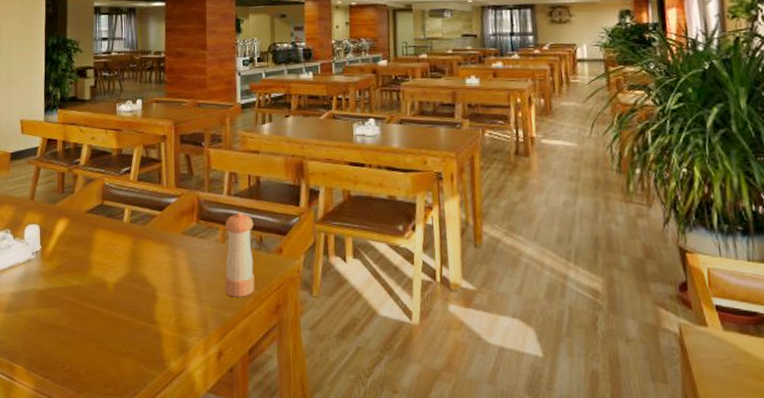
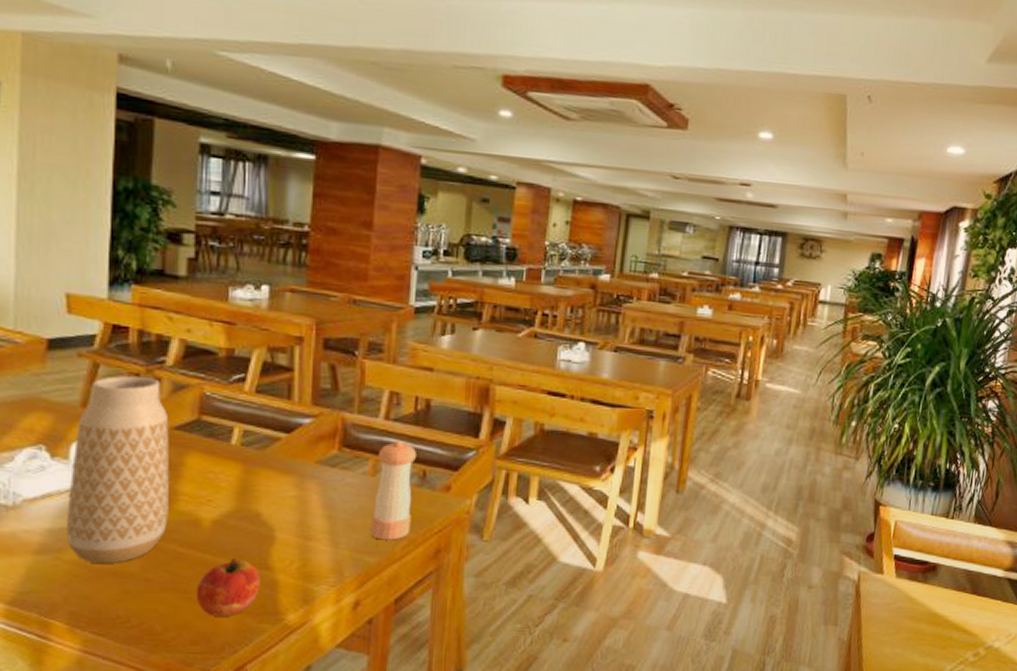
vase: none [23,174,86,320] -> present [67,375,169,565]
apple: none [106,314,149,364] -> present [196,559,260,617]

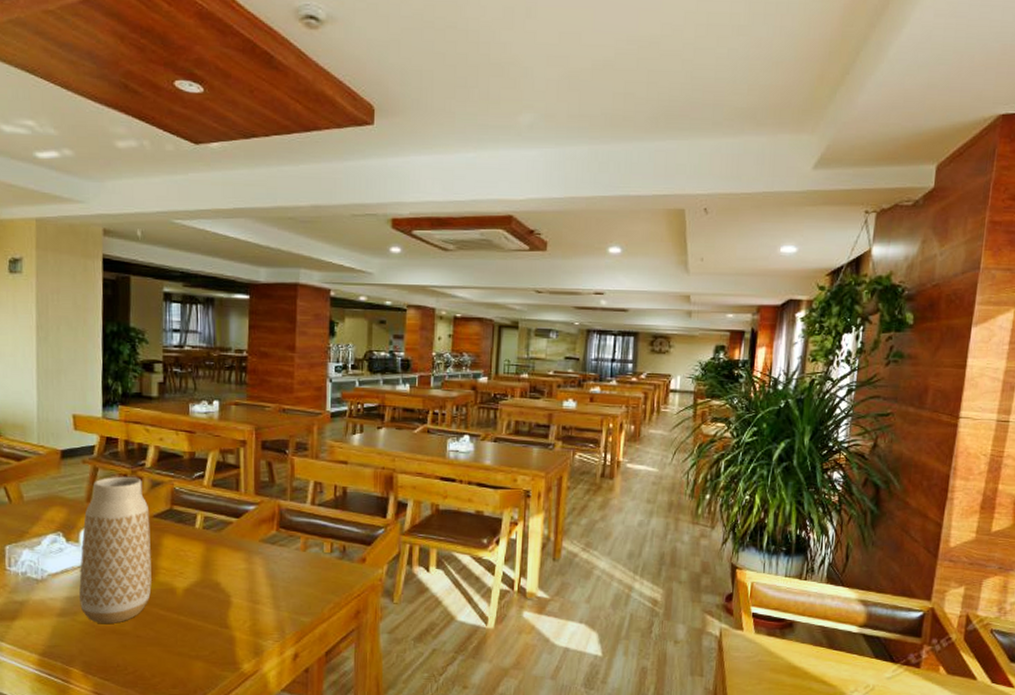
apple: present [196,559,260,617] -> none [174,619,221,666]
pepper shaker: present [371,441,416,540] -> none [304,522,337,604]

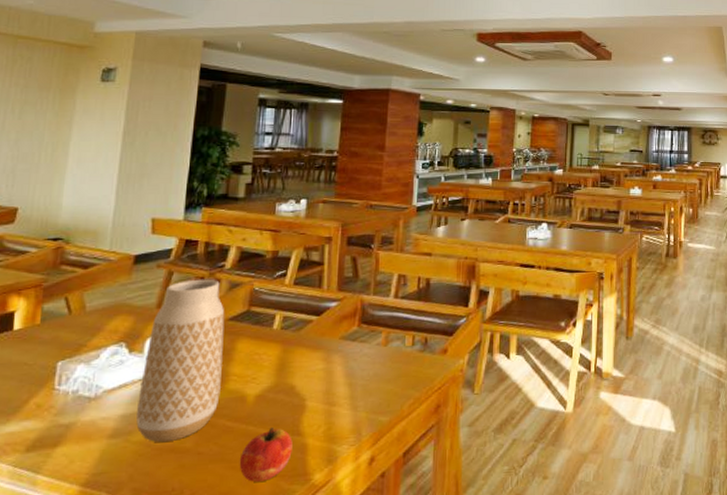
apple: none [174,619,221,666] -> present [239,428,293,482]

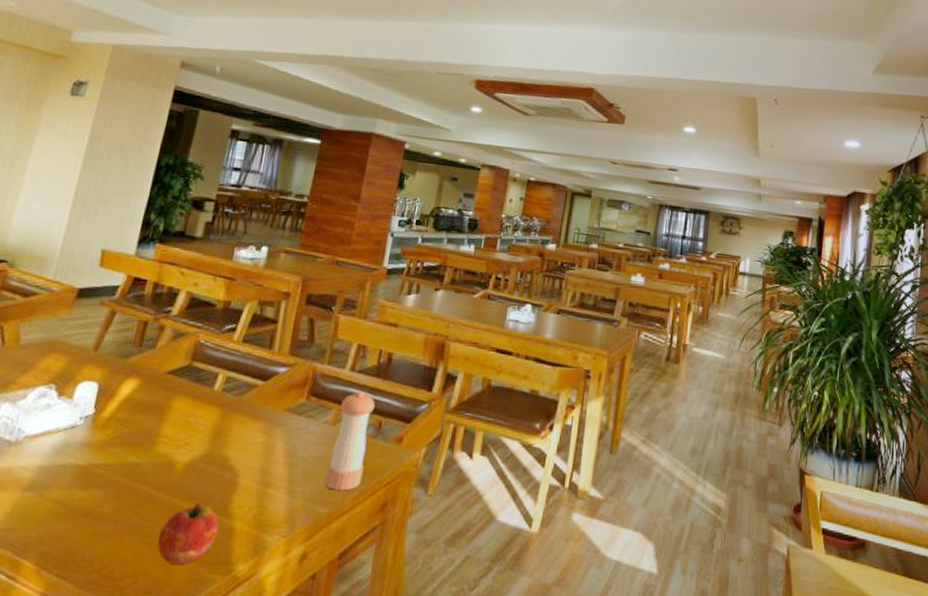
vase: present [136,279,225,443] -> none [54,322,165,504]
pepper shaker: none [384,315,419,401] -> present [325,392,375,491]

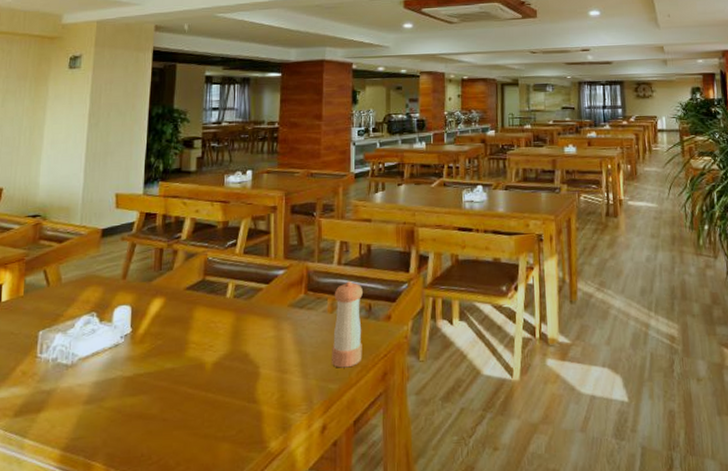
apple: present [157,503,219,565] -> none [200,395,249,449]

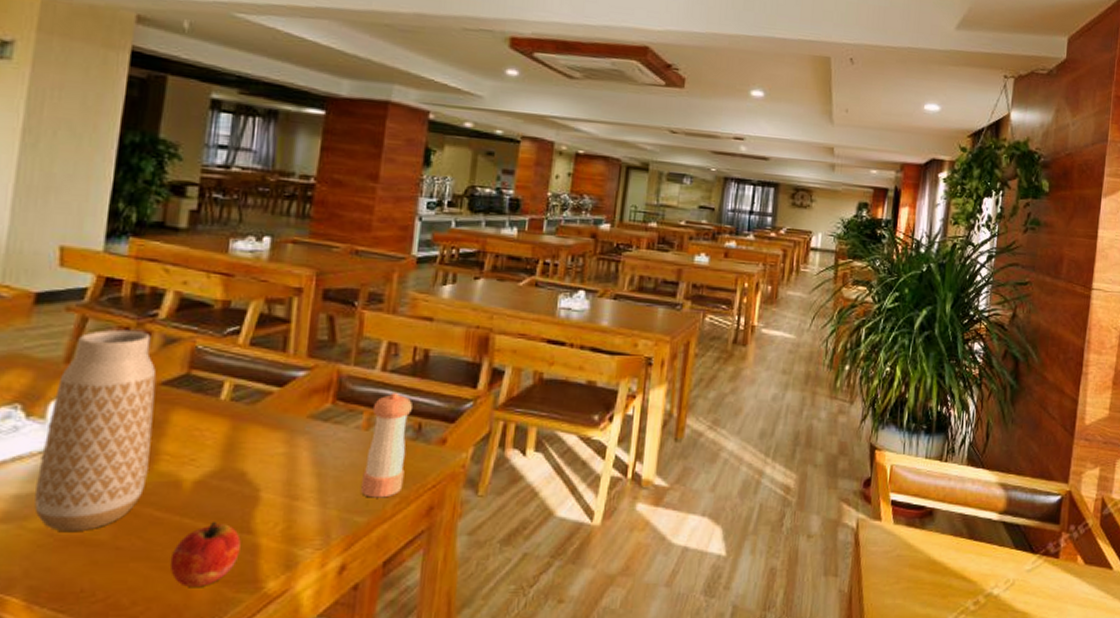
vase: none [108,250,183,409] -> present [34,329,157,533]
apple: none [200,395,249,449] -> present [169,522,241,587]

